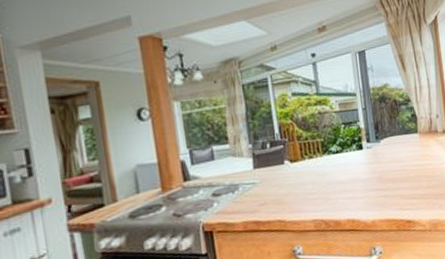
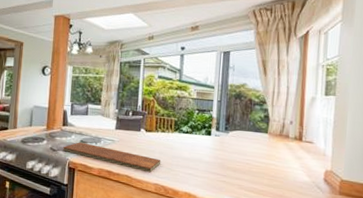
chopping board: none [190,191,315,213] -> present [63,142,161,173]

